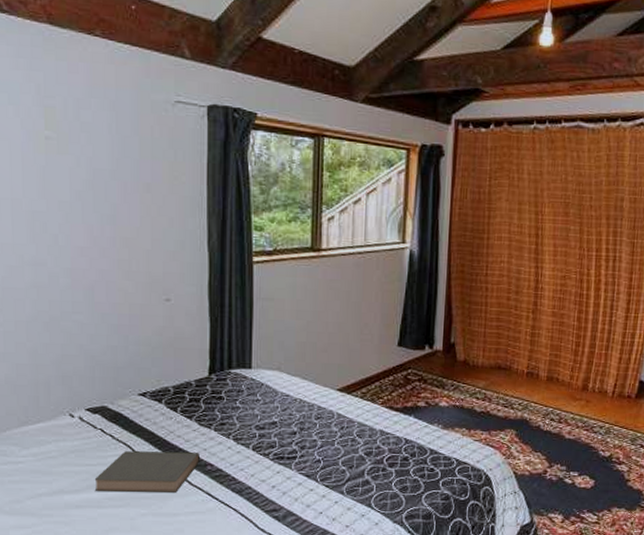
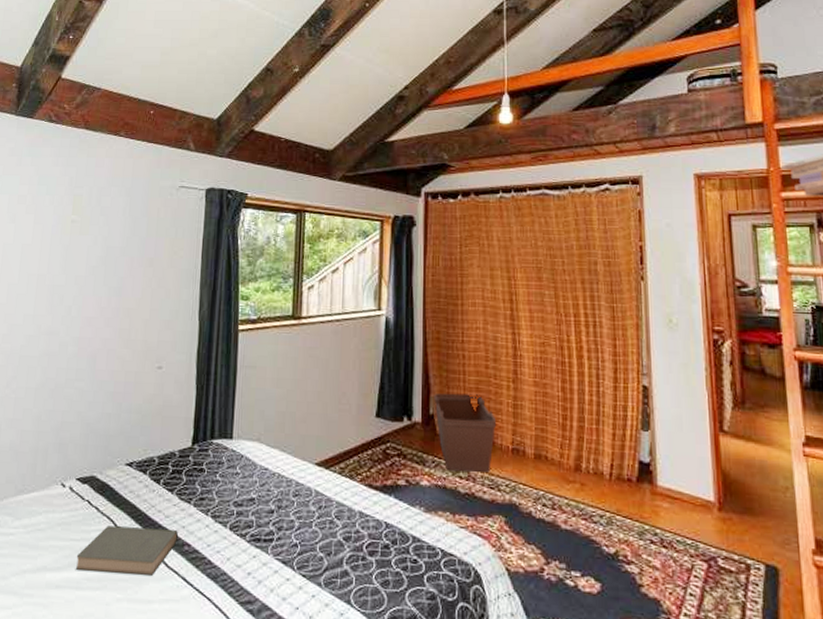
bicycle basket: none [455,323,514,394] -> present [434,393,497,473]

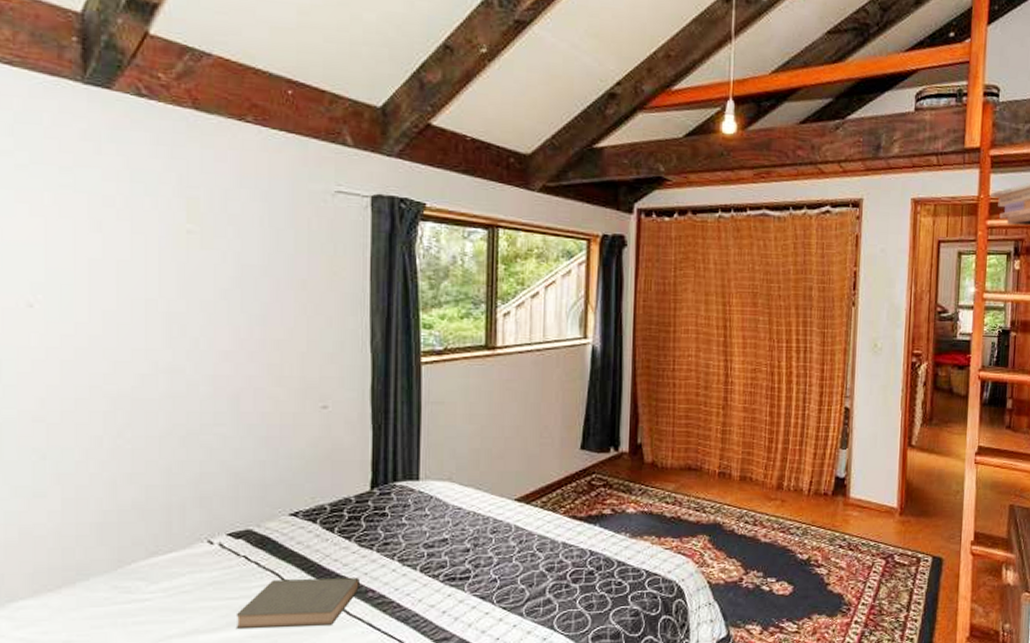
bicycle basket: present [434,393,497,473] -> none [642,422,705,498]

